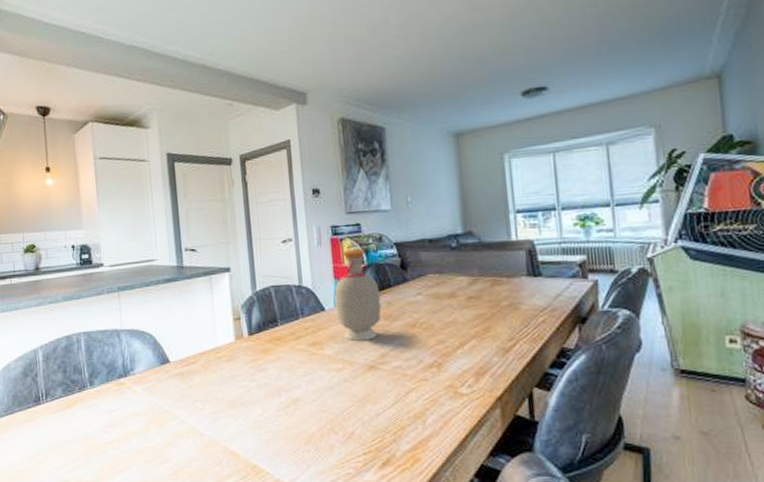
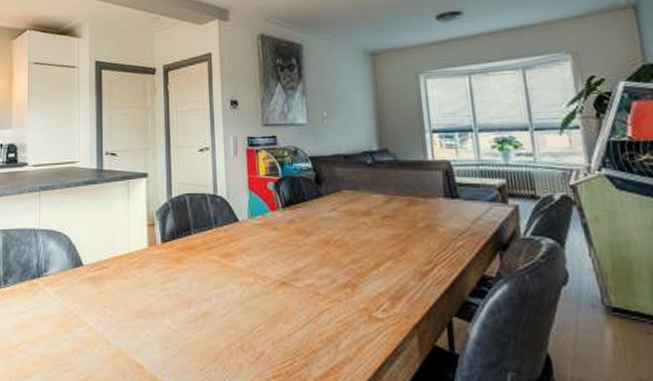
bottle: present [334,249,382,341] -> none [248,162,295,255]

